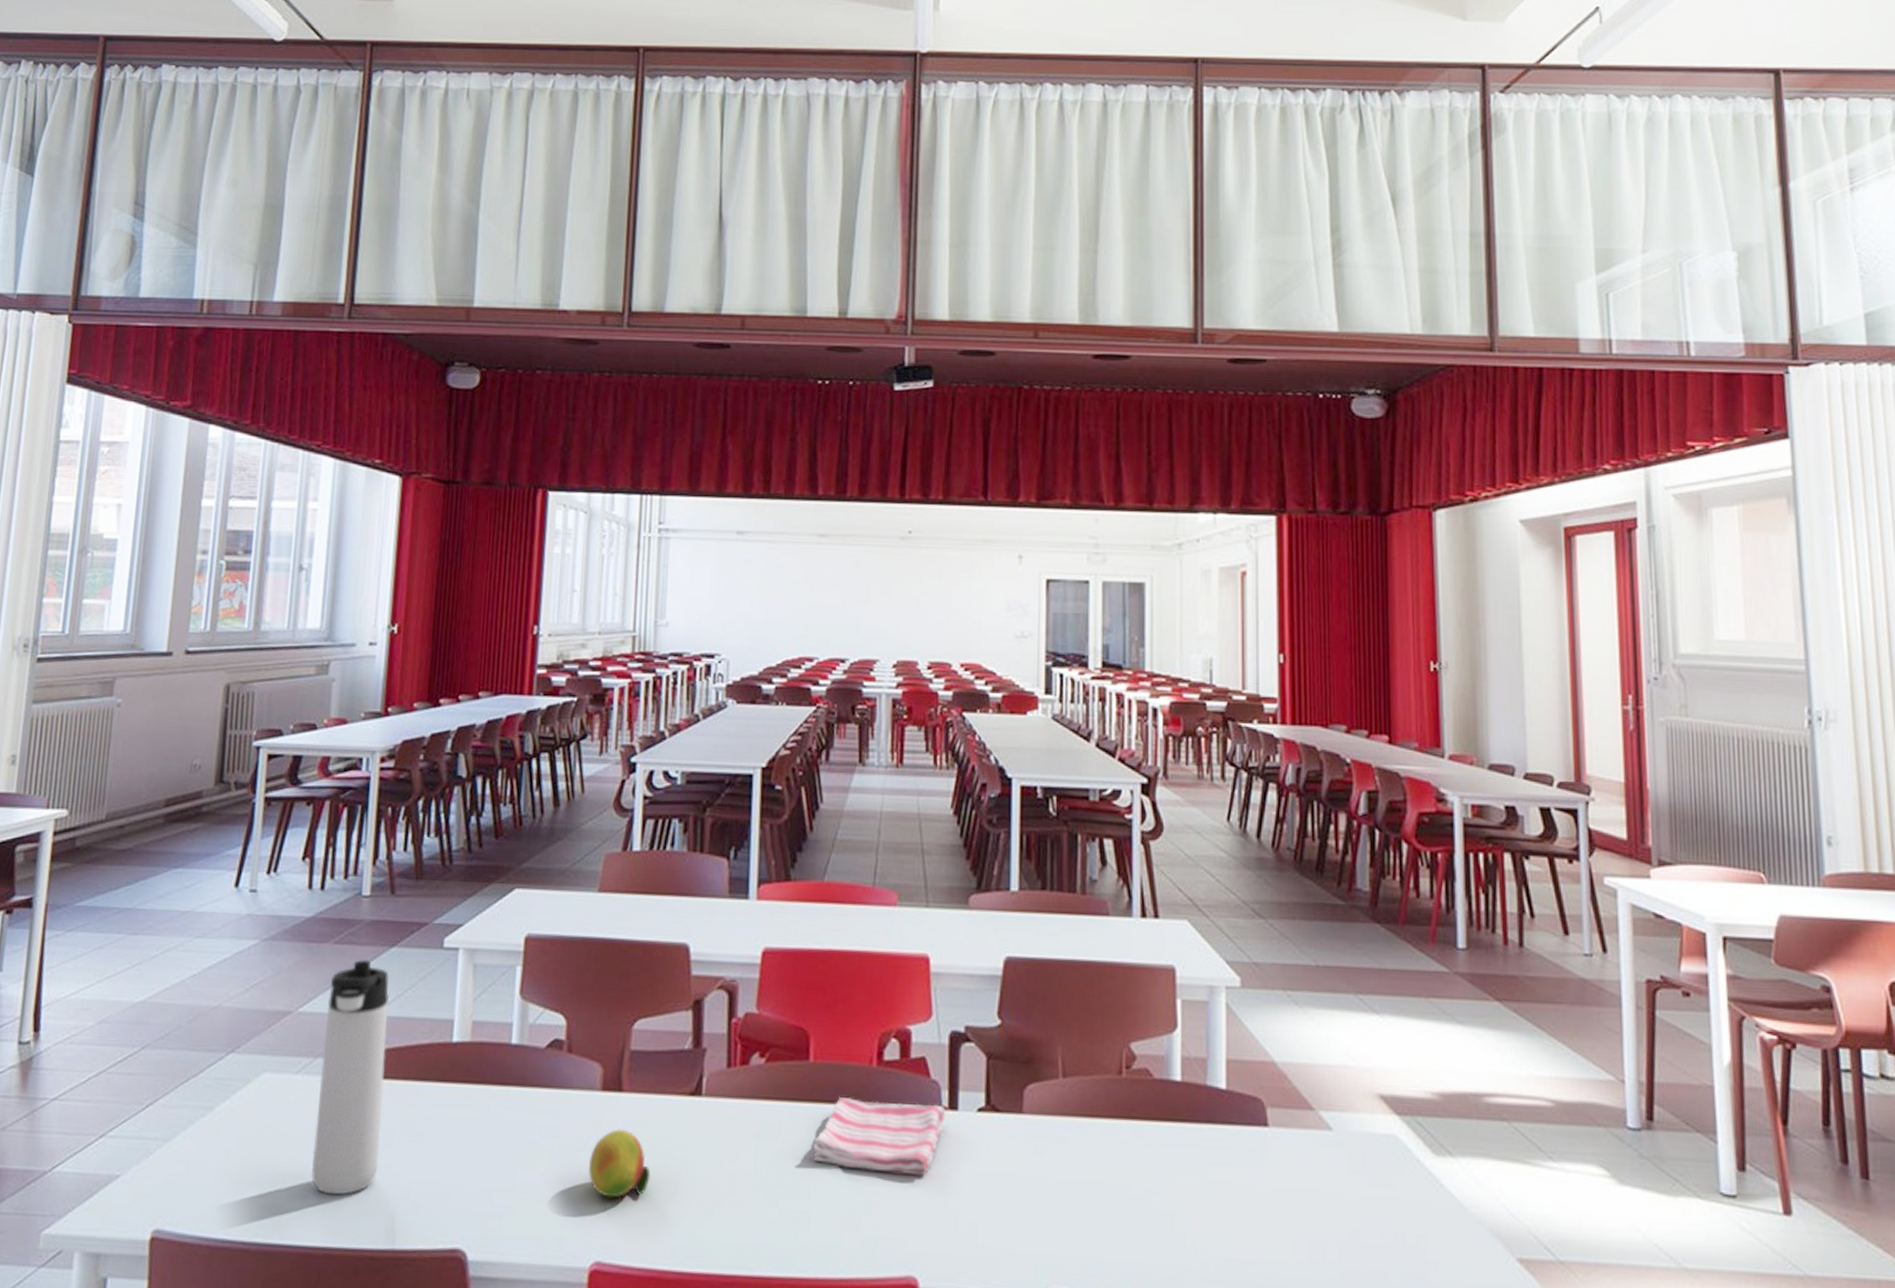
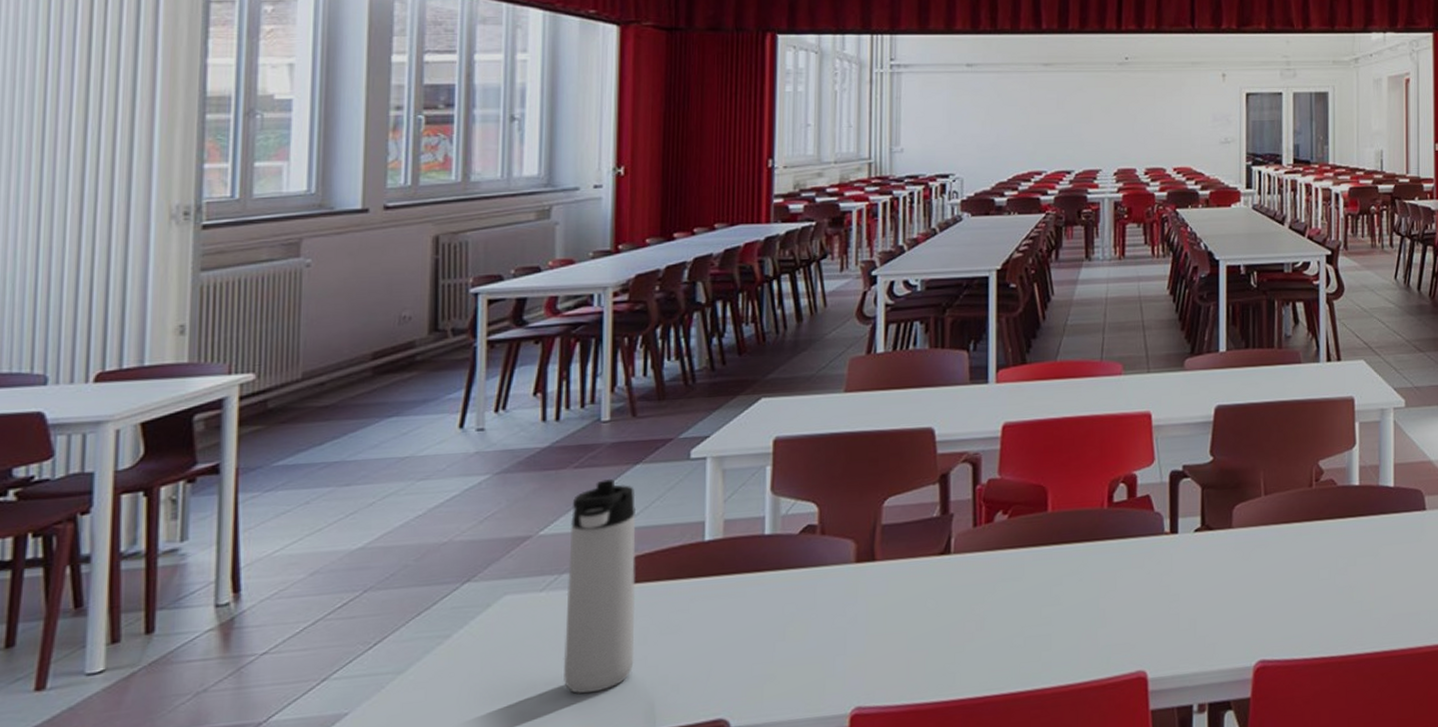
fruit: present [589,1129,651,1198] -> none [846,592,905,653]
dish towel: present [811,1096,946,1176] -> none [1052,531,1168,594]

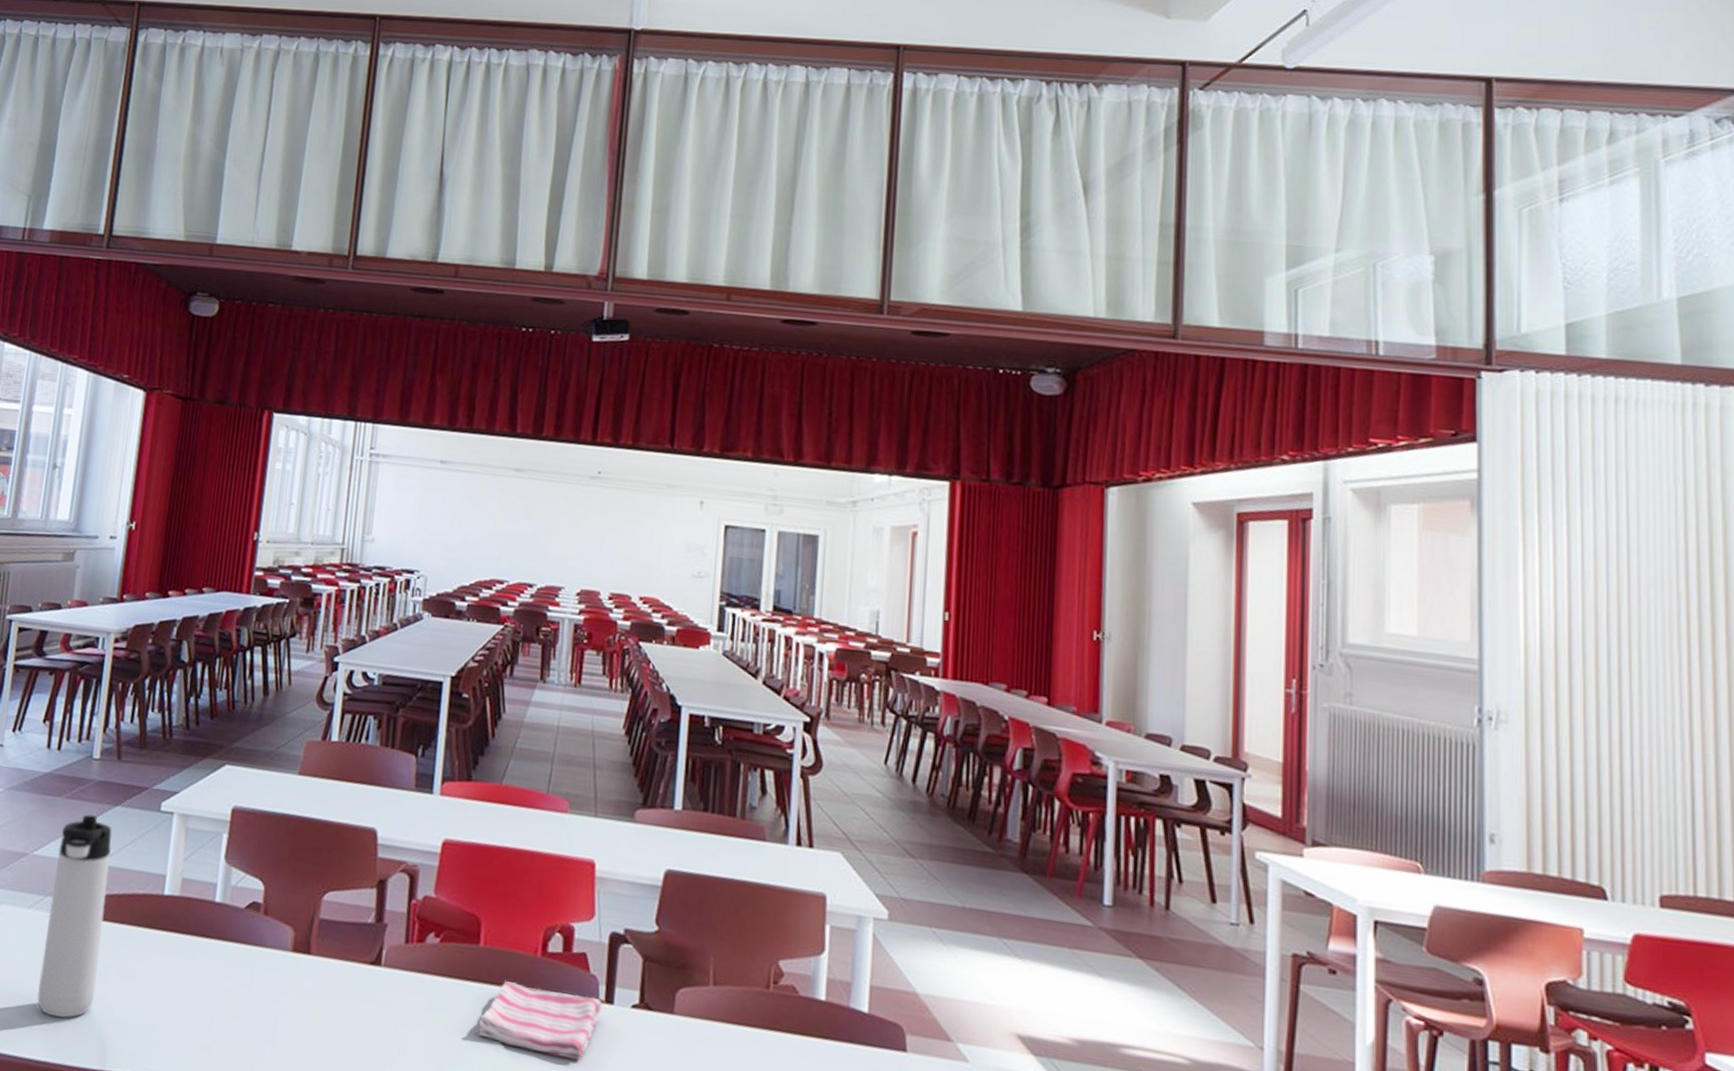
dish towel: none [1052,531,1168,594] -> present [477,980,602,1061]

